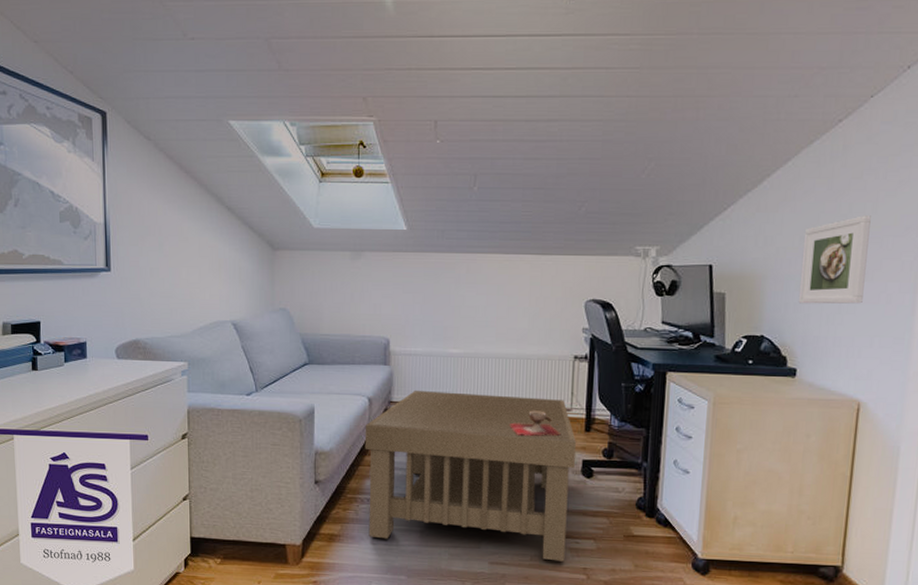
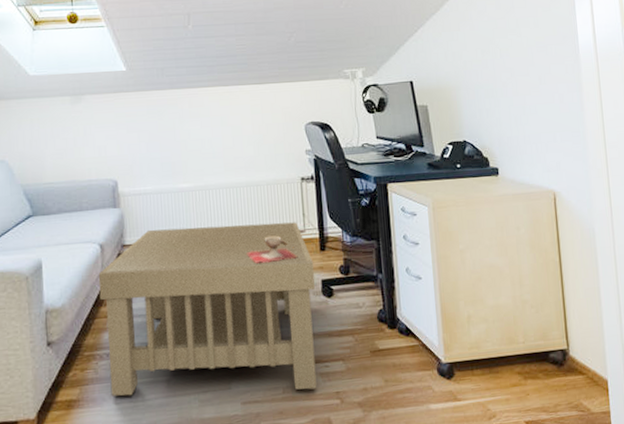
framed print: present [798,215,871,304] -> none [484,28,541,109]

